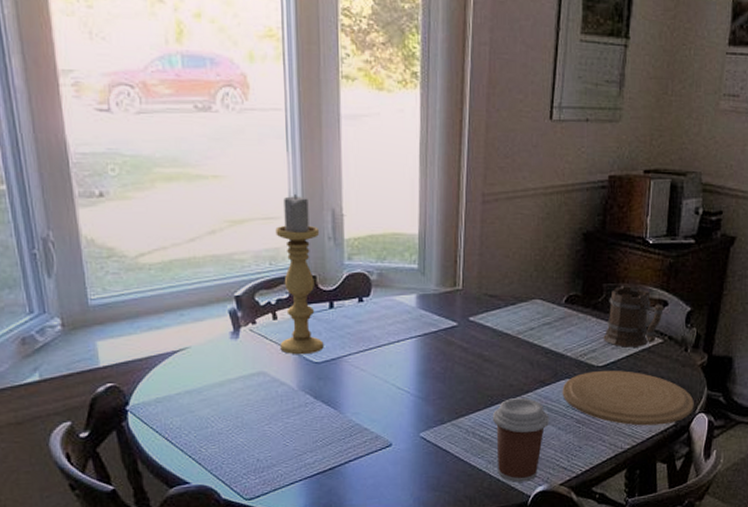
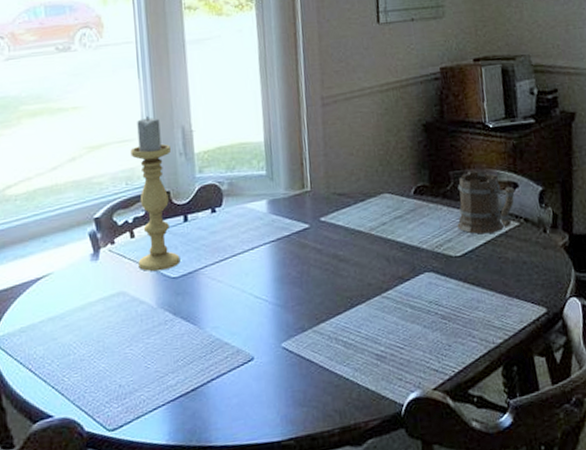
coffee cup: present [493,398,549,482] -> none [354,296,413,391]
plate: present [562,371,694,426] -> none [422,258,564,317]

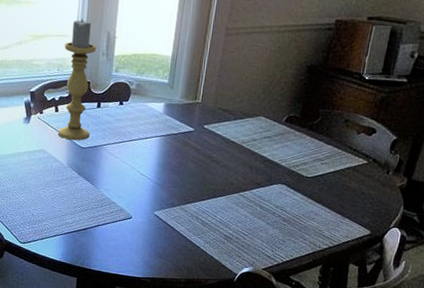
mug: present [457,170,515,234] -> none [314,112,372,165]

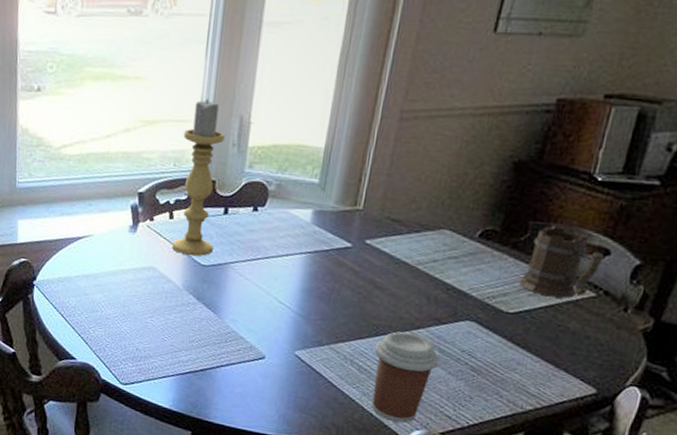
coffee cup: none [213,194,260,263] -> present [372,331,439,423]
mug: none [314,112,372,165] -> present [519,225,604,299]

